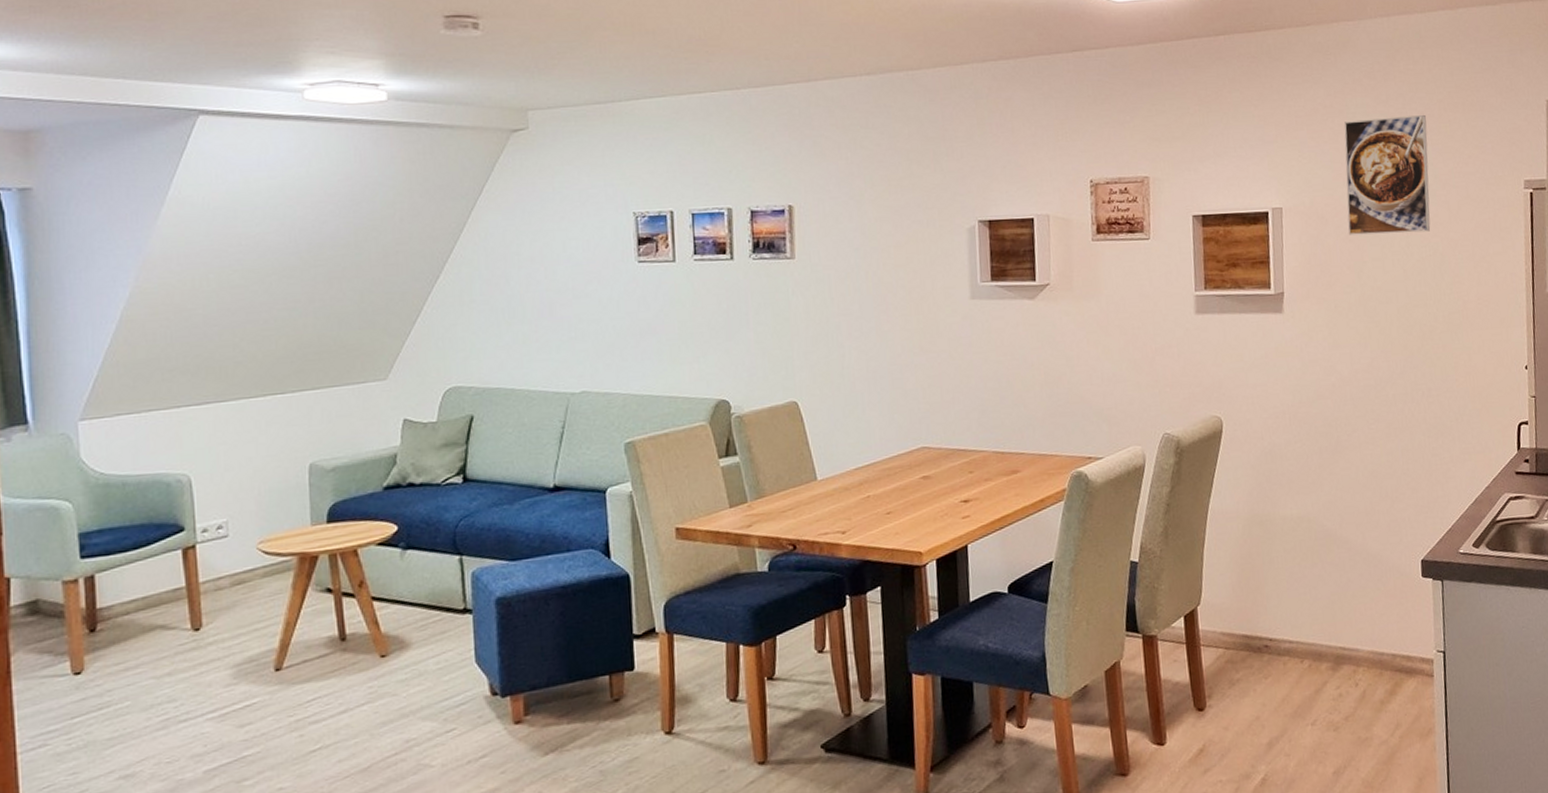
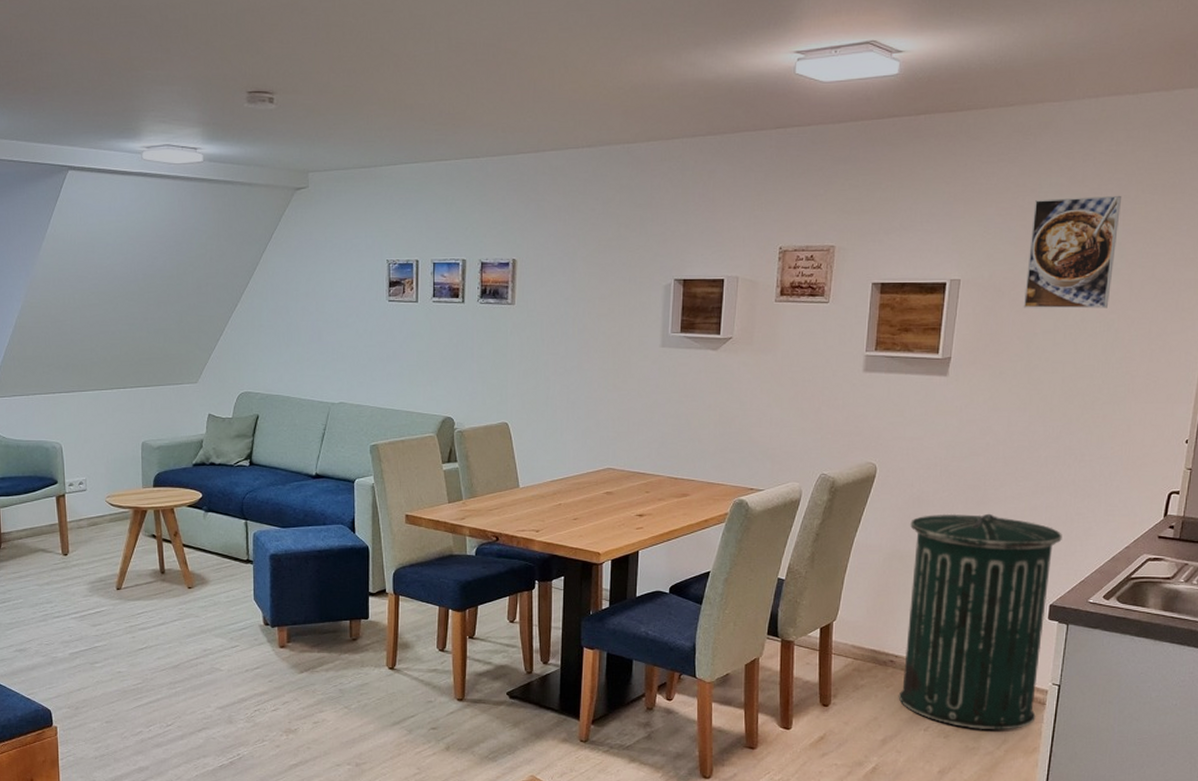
trash can: none [1266,462,1426,716] -> present [898,513,1062,730]

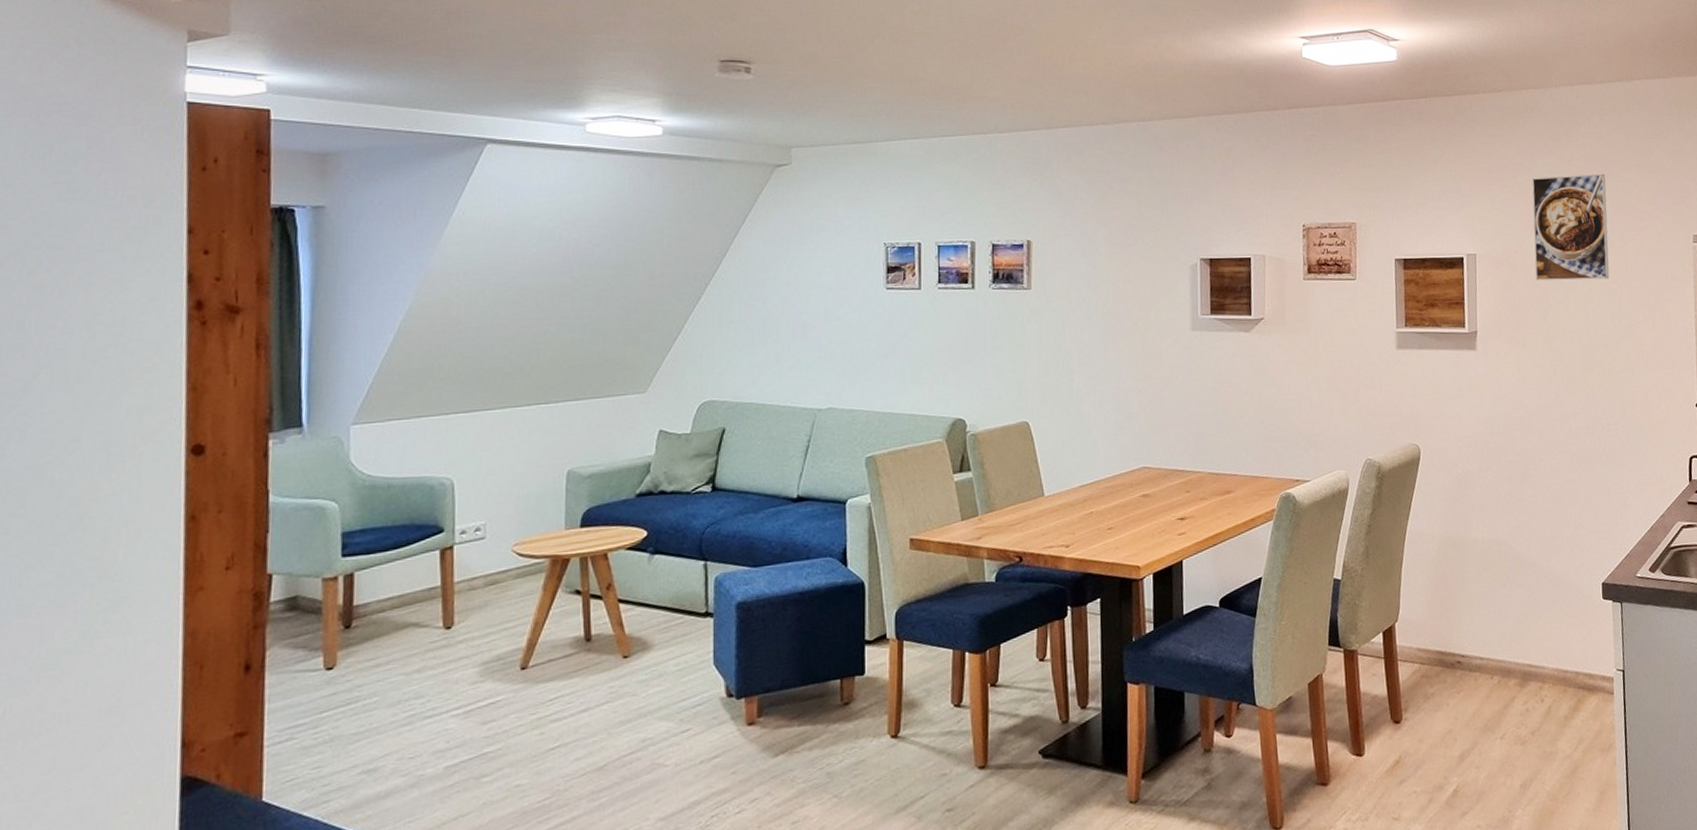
trash can: present [898,513,1062,730] -> none [1459,490,1607,731]

